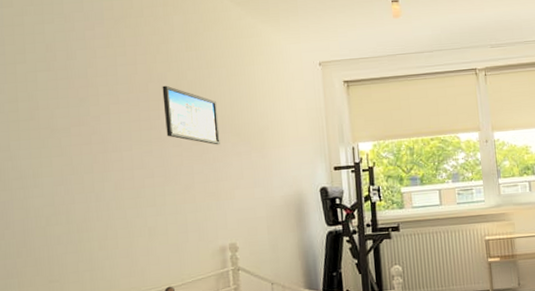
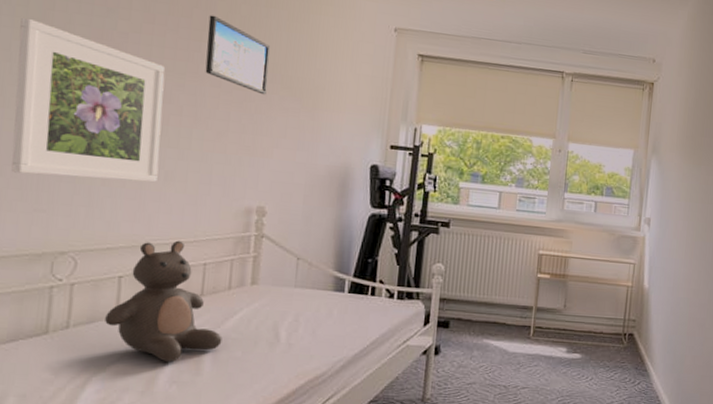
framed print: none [14,120,143,253] -> present [11,17,166,183]

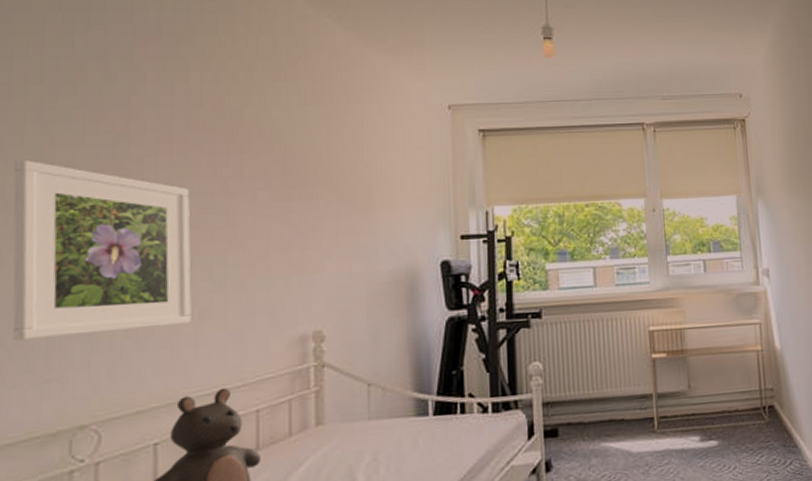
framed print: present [205,15,270,95] -> none [235,123,310,203]

